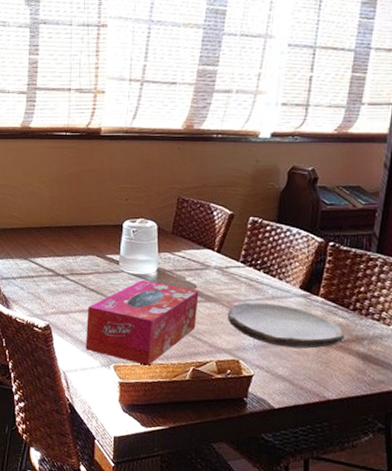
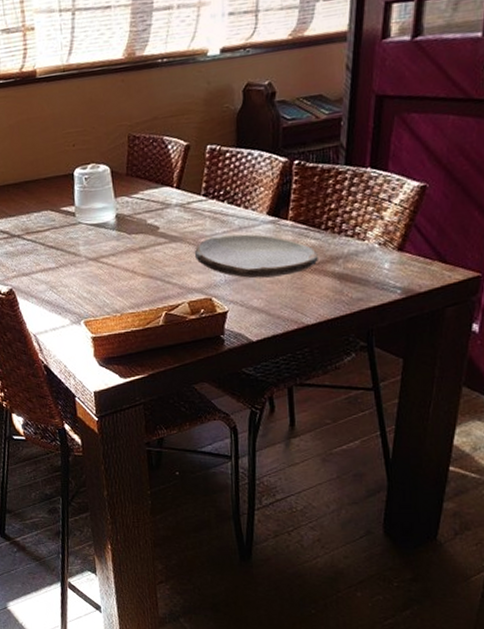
tissue box: present [85,279,199,365] -> none [49,228,163,317]

